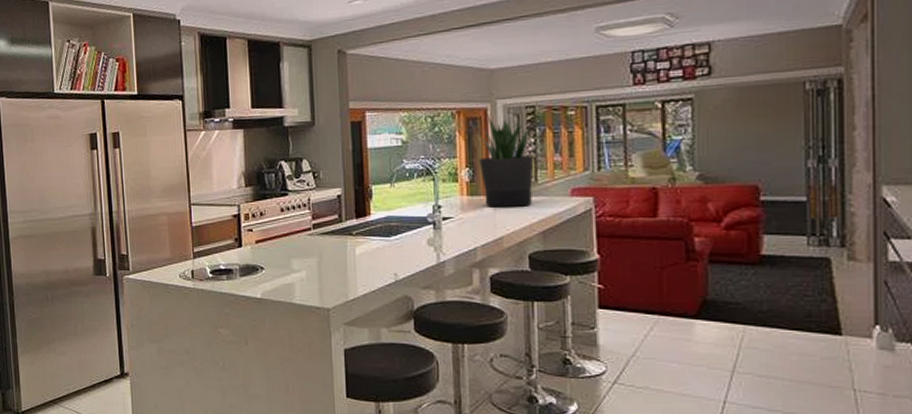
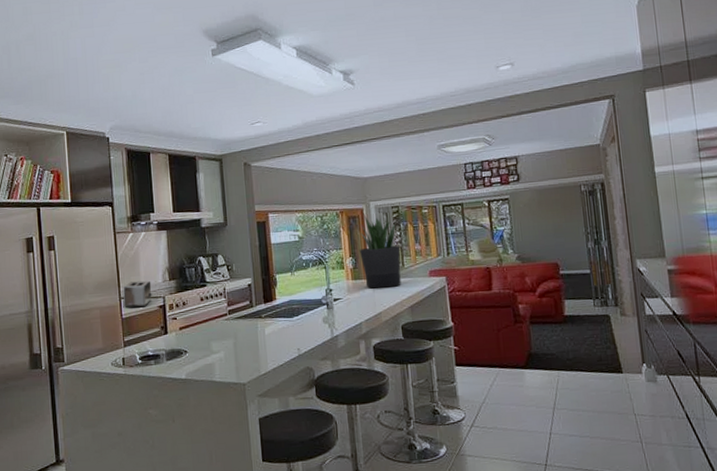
toaster: none [193,185,226,216] -> present [123,280,152,309]

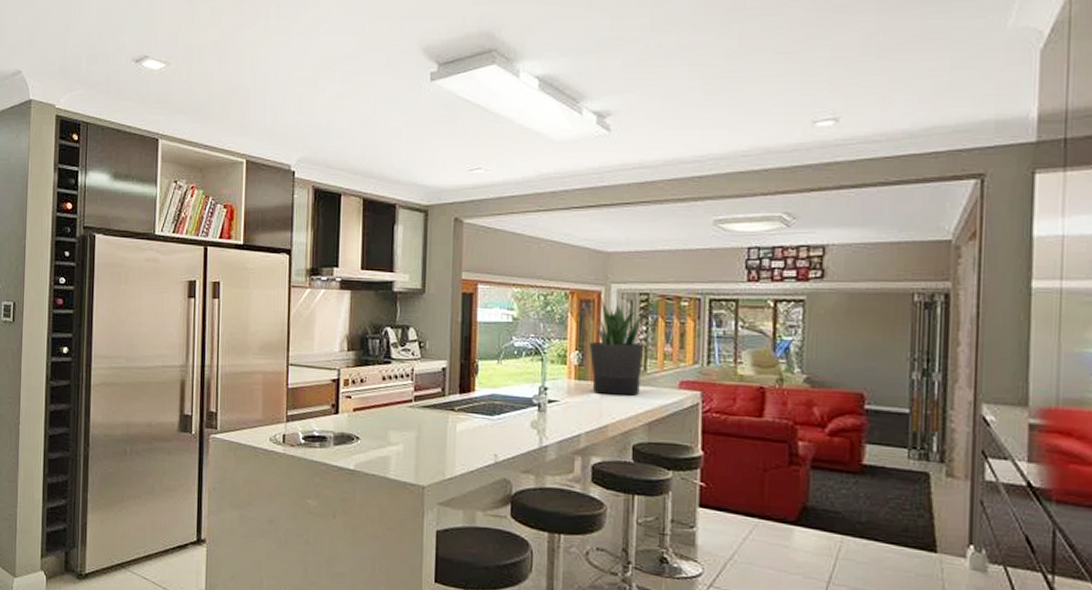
toaster: present [123,280,152,309] -> none [291,346,326,379]

